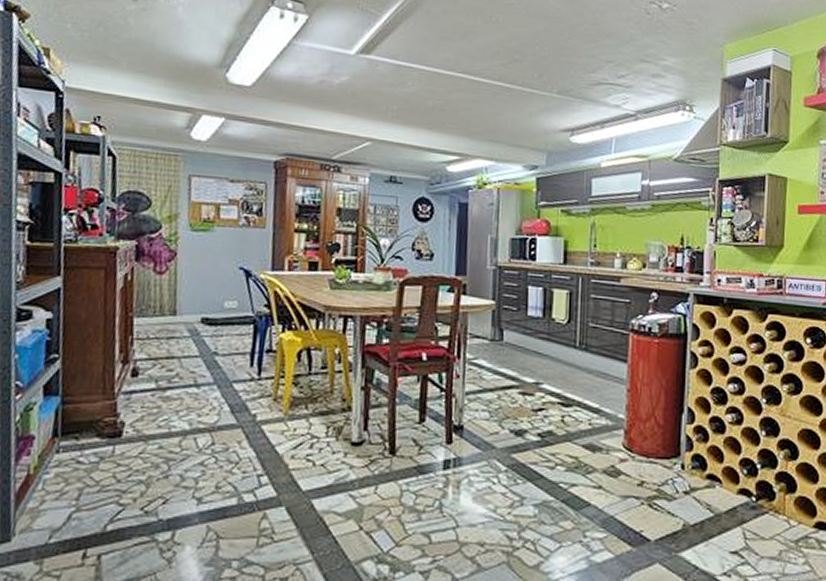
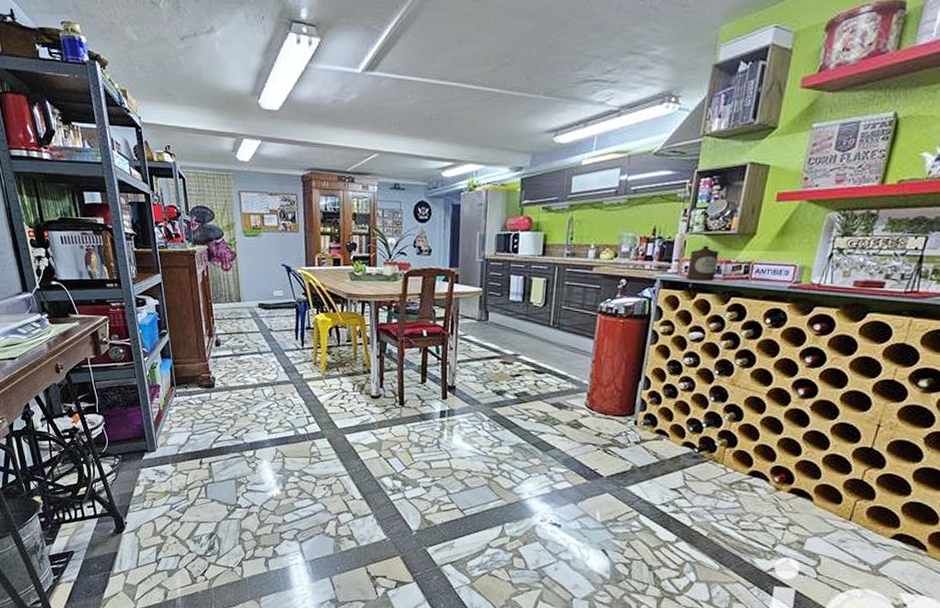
canister: none [720,257,750,297] -> present [686,245,719,282]

